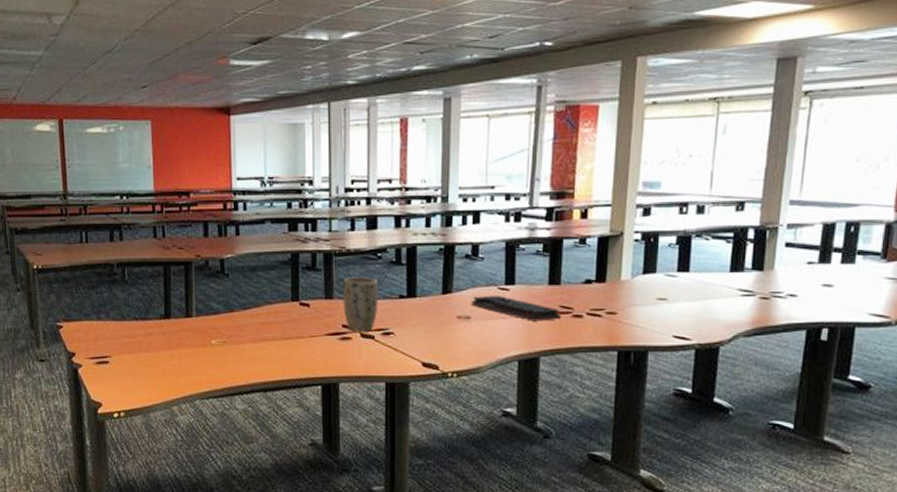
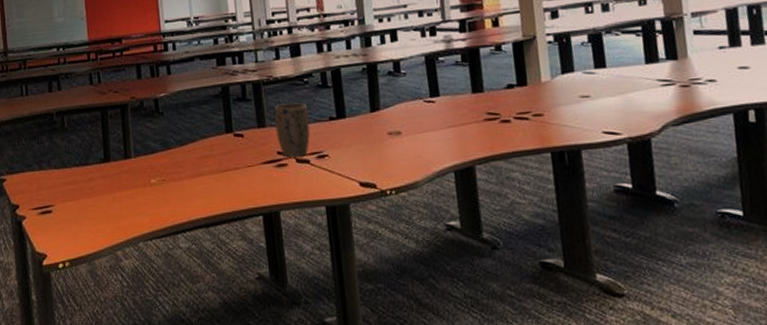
keyboard: present [470,295,561,321] -> none [399,108,490,131]

